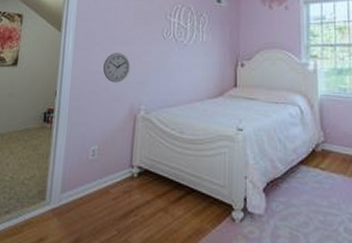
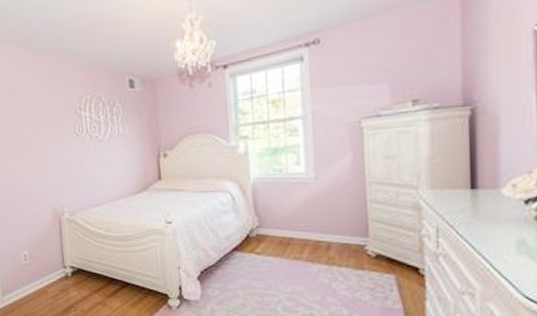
wall clock: present [103,53,131,83] -> none [18,156,47,188]

